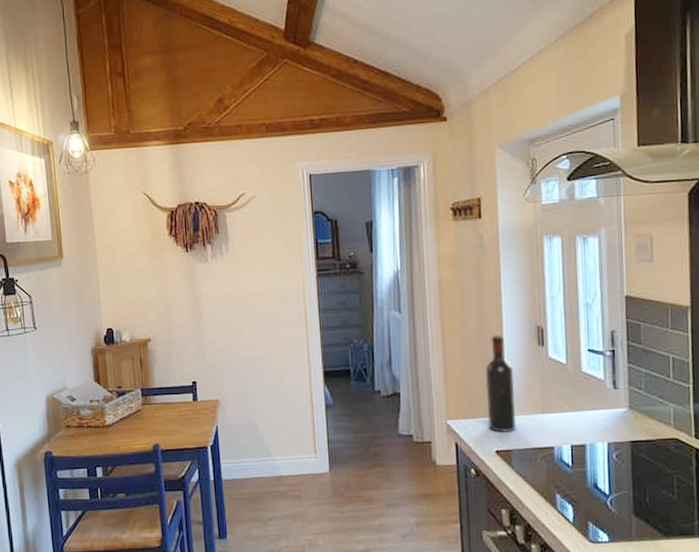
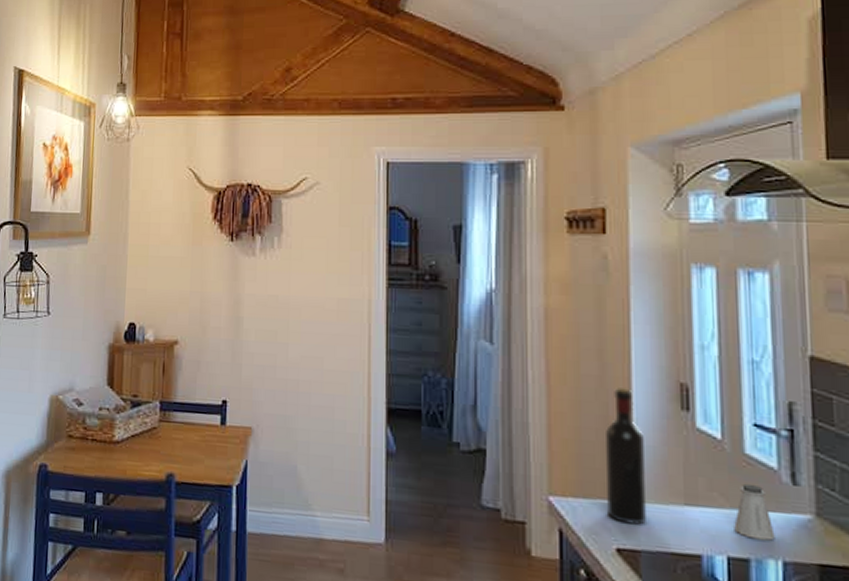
saltshaker: none [575,392,602,430] -> present [734,483,775,541]

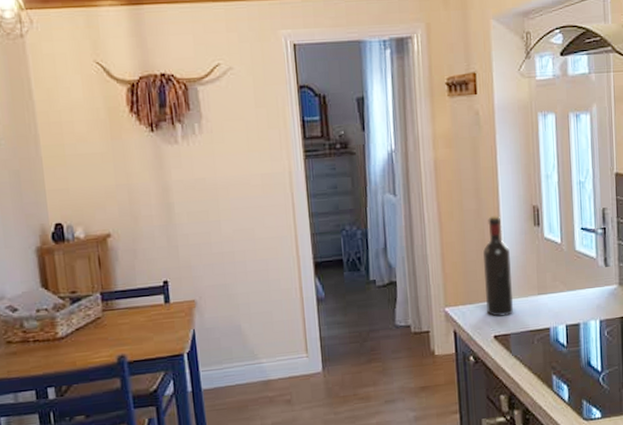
saltshaker: present [734,483,775,541] -> none [569,271,595,309]

